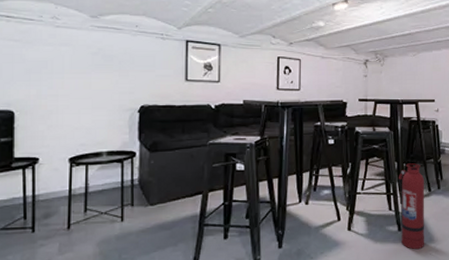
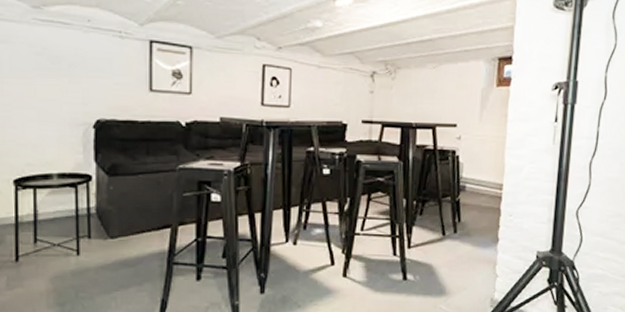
fire extinguisher: present [398,163,425,249] -> none [405,201,439,301]

